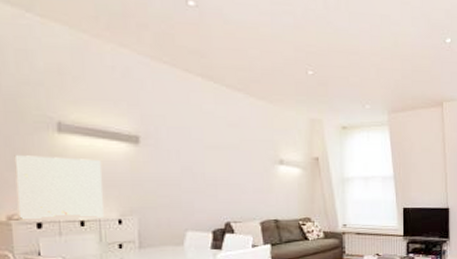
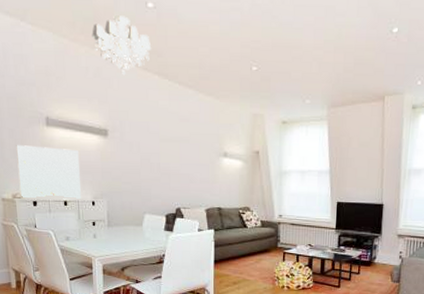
chandelier: none [119,12,194,77] -> present [92,16,152,76]

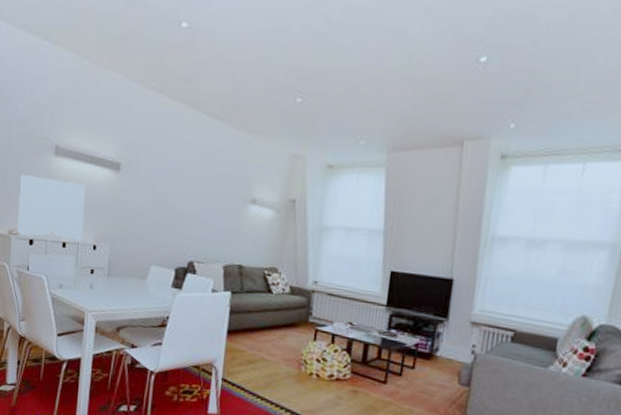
chandelier: present [92,16,152,76] -> none [116,36,181,103]

